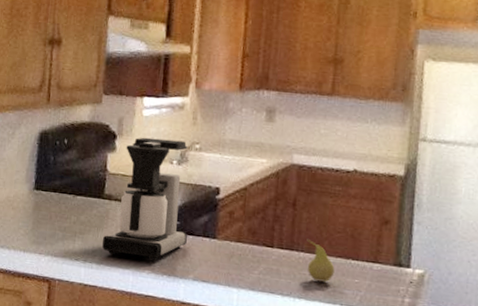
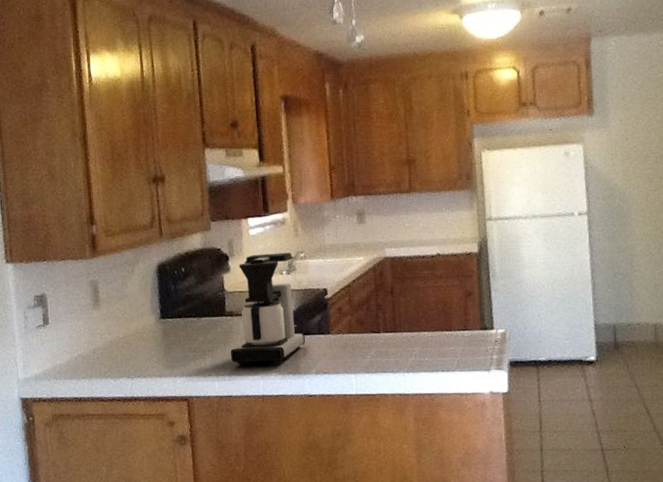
fruit: present [306,238,335,283] -> none [407,319,434,355]

